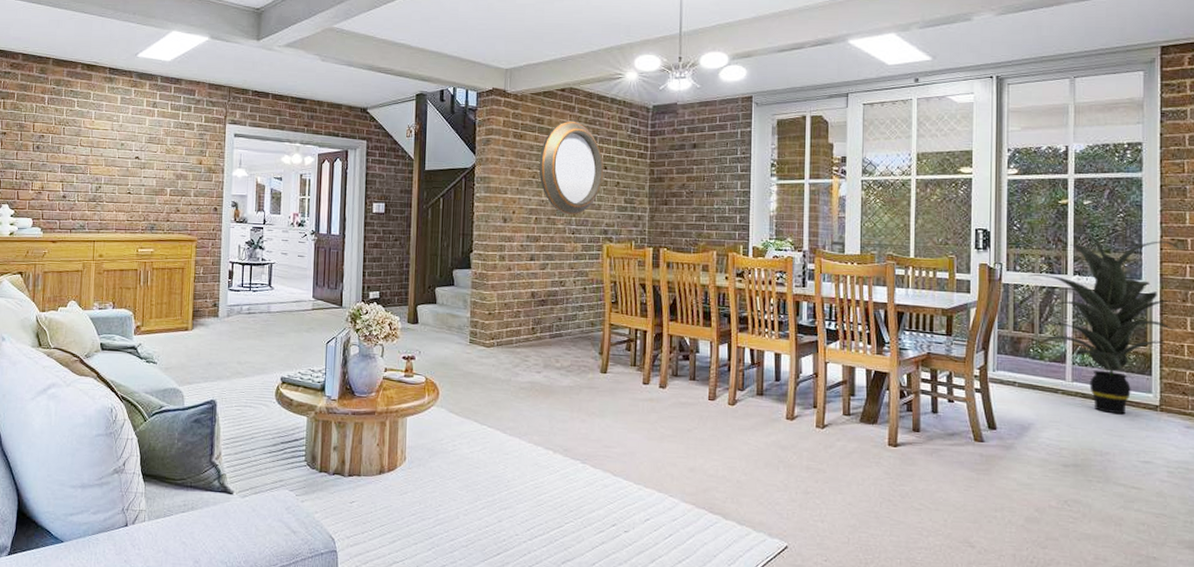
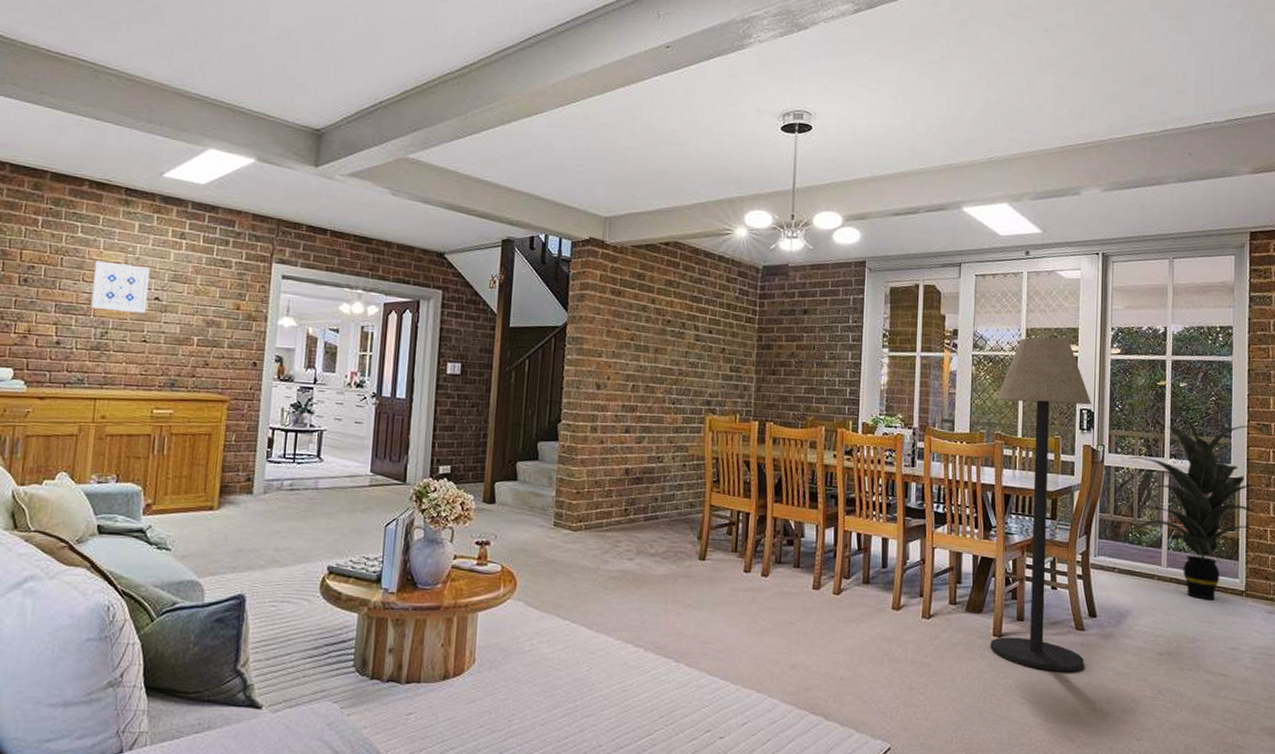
wall art: none [87,128,131,170] -> present [91,260,150,313]
home mirror: present [538,121,604,215] -> none [638,279,709,384]
floor lamp: none [886,161,987,481] -> present [990,337,1091,672]

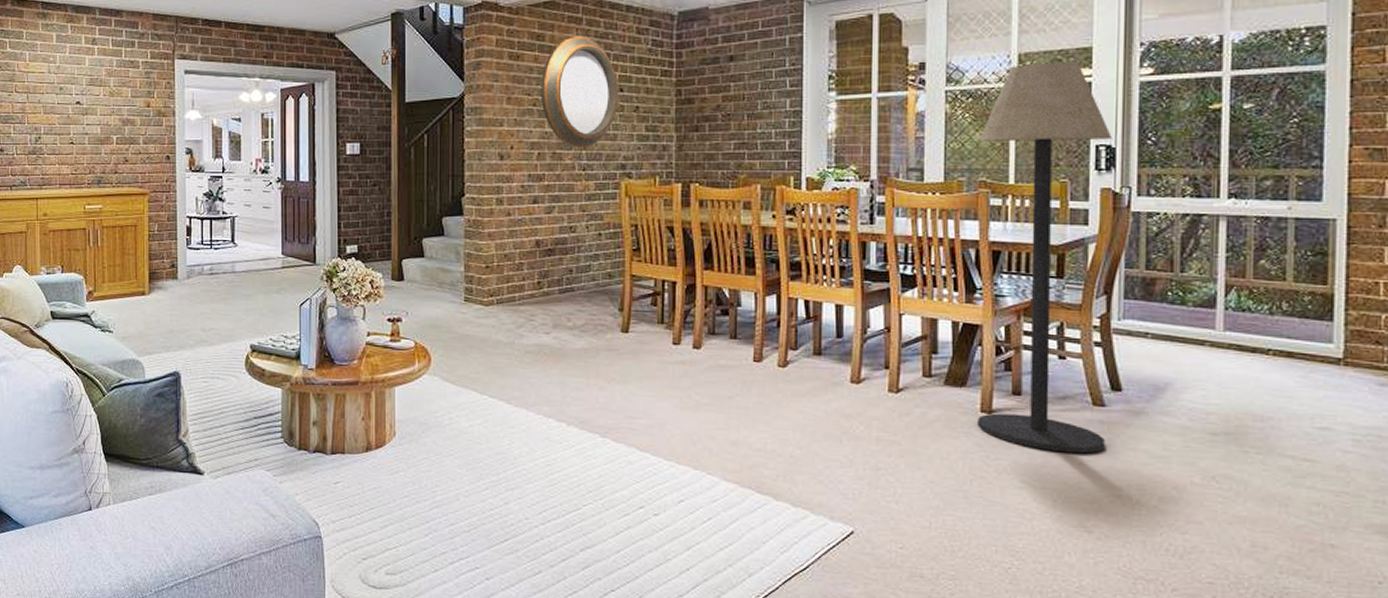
wall art: present [91,260,150,313] -> none [23,72,71,117]
home mirror: none [638,279,709,384] -> present [540,36,620,148]
indoor plant: present [1129,412,1262,601] -> none [1166,141,1373,371]

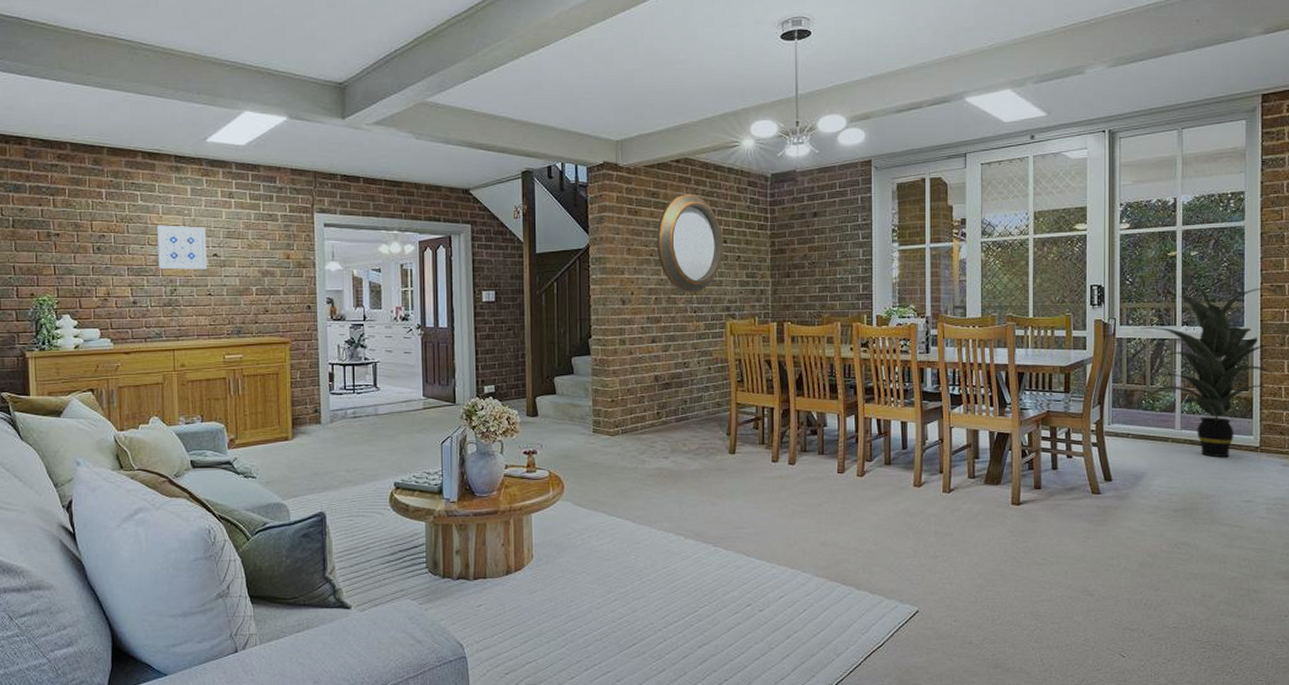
wall art: none [23,72,71,117] -> present [156,225,208,270]
floor lamp: present [977,62,1112,454] -> none [1007,219,1101,533]
indoor plant: none [1166,141,1373,371] -> present [1140,281,1276,458]

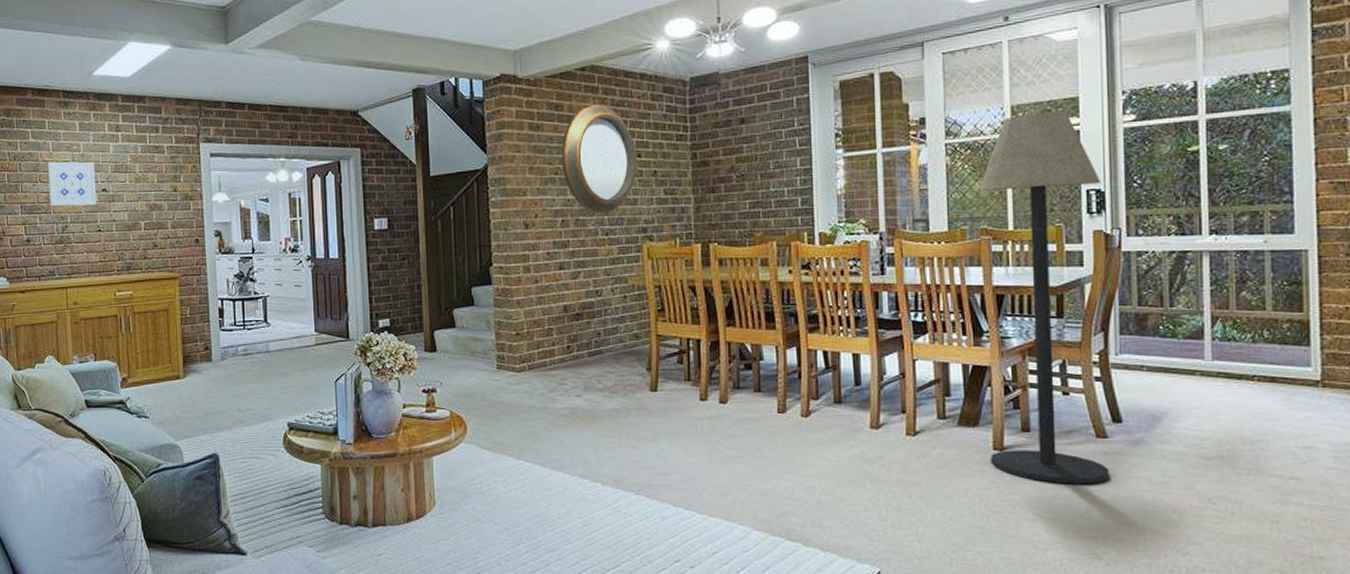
floor lamp: none [1007,219,1101,533] -> present [979,112,1109,484]
indoor plant: present [1140,281,1276,458] -> none [1154,180,1338,395]

